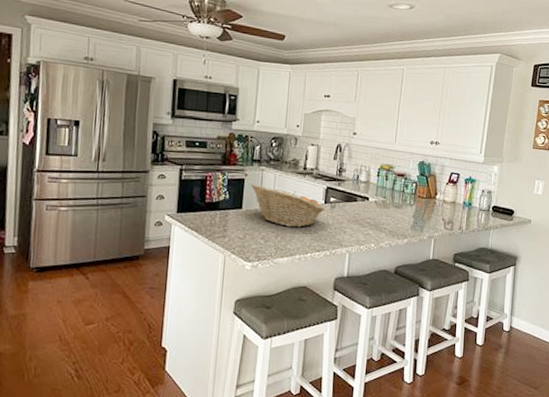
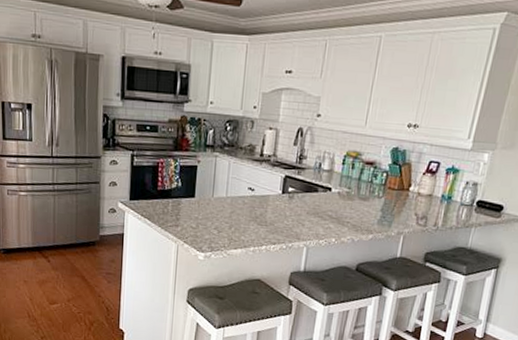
fruit basket: present [250,183,325,228] -> none [203,171,283,219]

